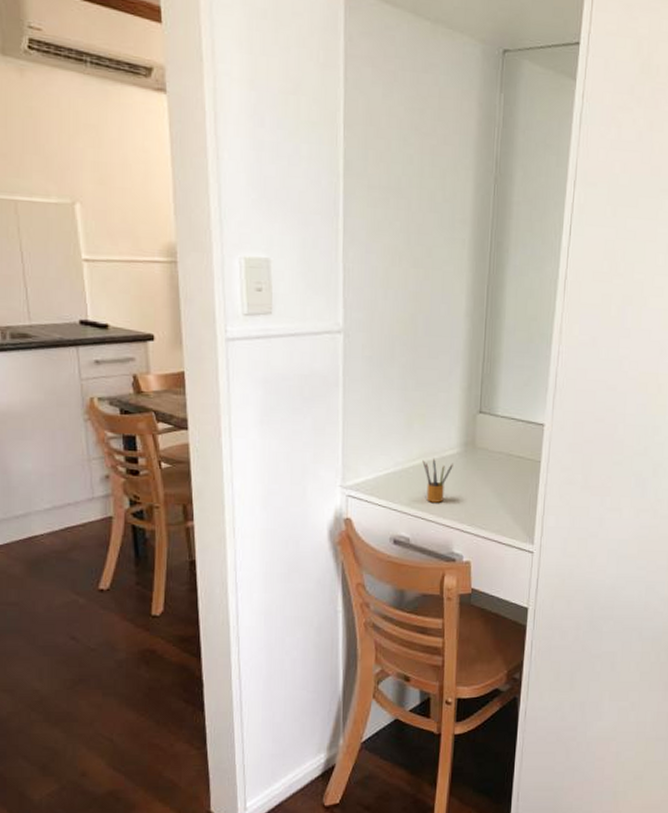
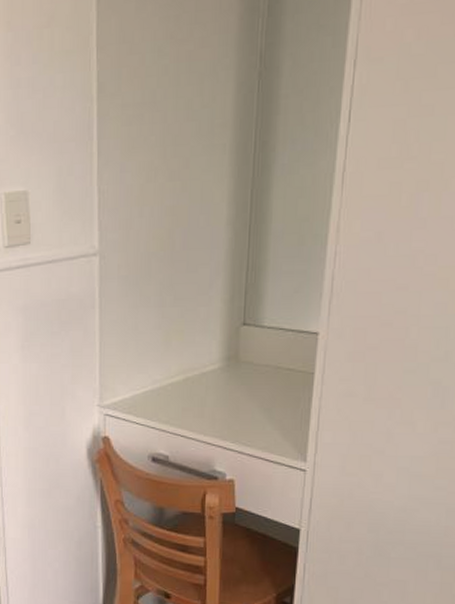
pencil box: present [422,458,453,503] -> none [181,374,214,420]

